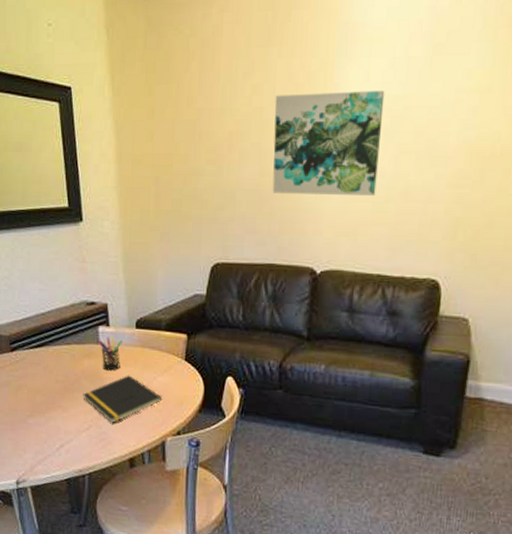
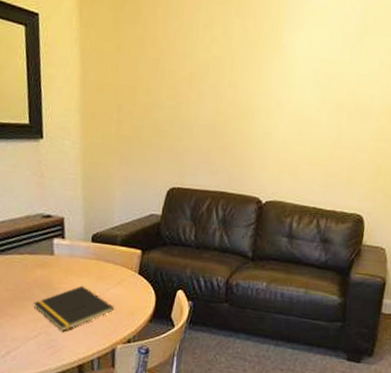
pen holder: present [98,336,122,371] -> none [52,248,77,281]
wall art: present [272,89,385,195] -> none [226,47,324,141]

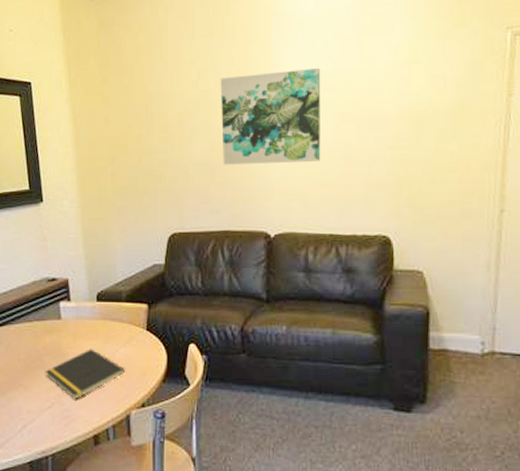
wall art: none [226,47,324,141] -> present [220,67,321,165]

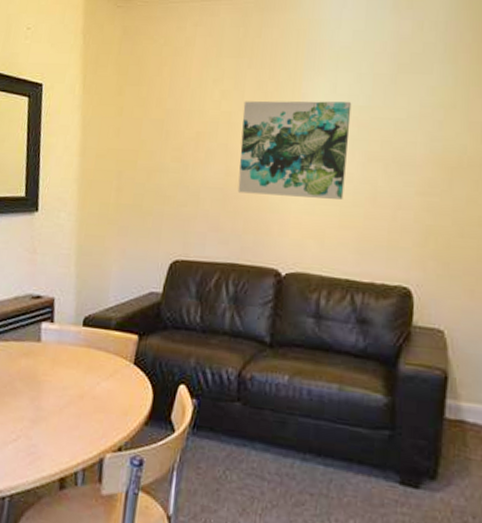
notepad: present [45,349,125,399] -> none [14,378,104,434]

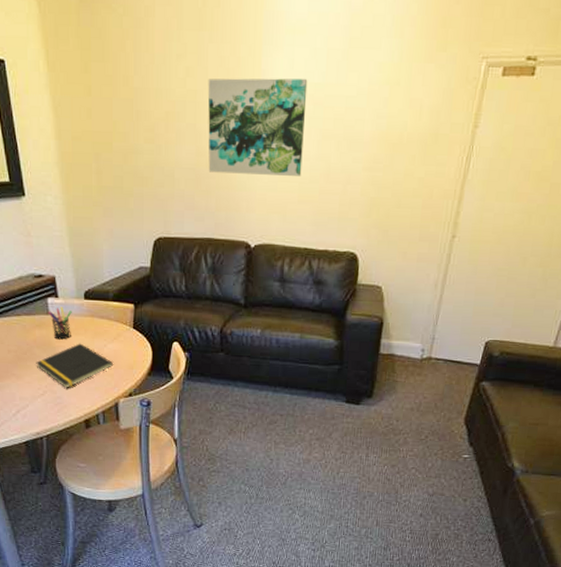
notepad: none [14,378,104,434] -> present [36,343,113,388]
pen holder: none [39,333,67,373] -> present [48,306,72,340]

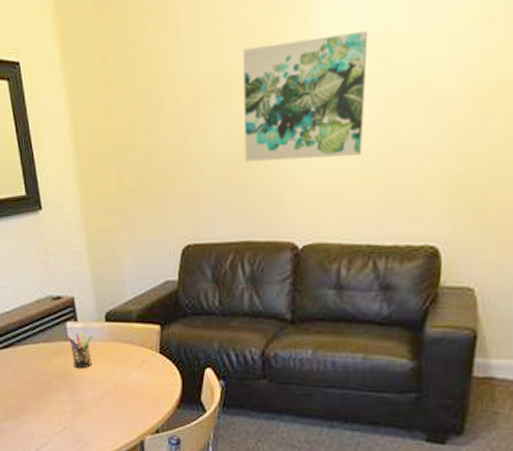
notepad: present [36,343,113,388] -> none [55,372,137,424]

